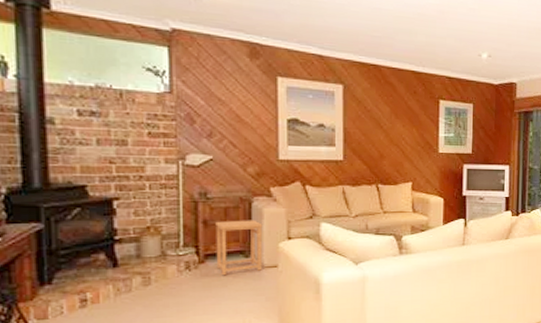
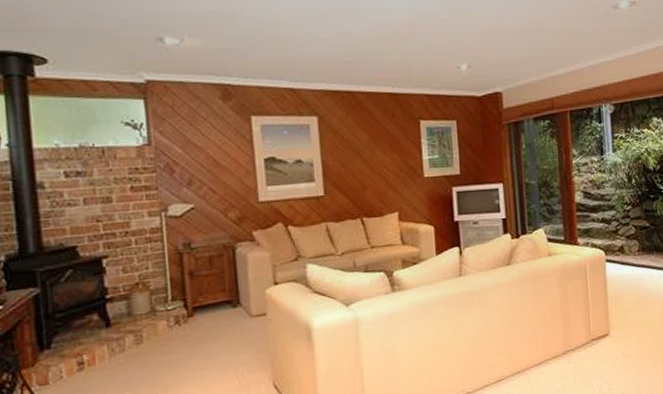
side table: present [215,220,263,276] -> none [201,267,251,329]

